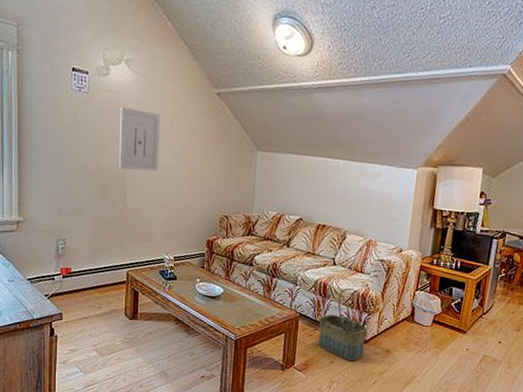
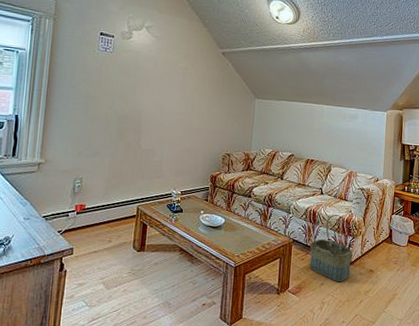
wall art: present [119,106,160,172] -> none [136,63,174,117]

